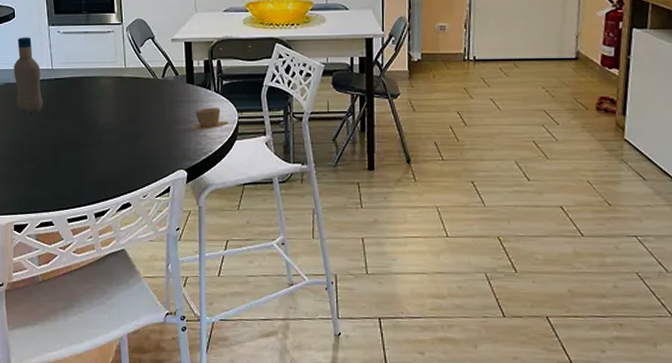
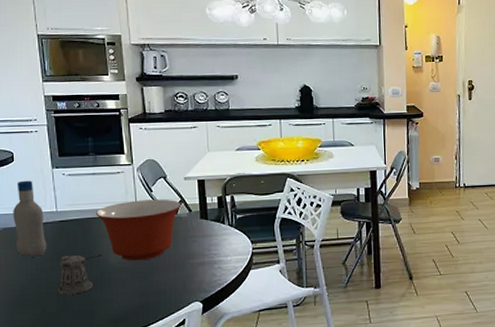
pepper shaker: none [52,114,93,153] -> present [58,254,102,295]
mixing bowl: none [87,61,169,123] -> present [95,199,182,261]
cup: present [190,108,229,130] -> none [205,240,243,263]

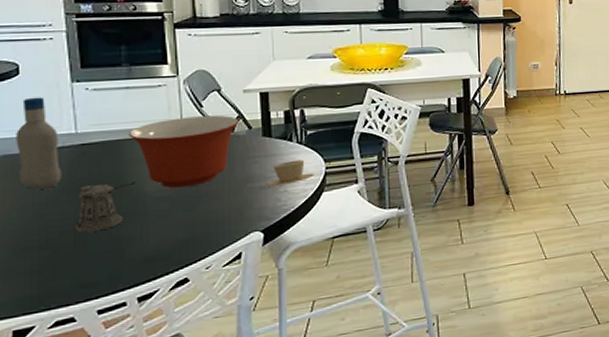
cup: none [205,240,243,263] -> present [267,159,314,187]

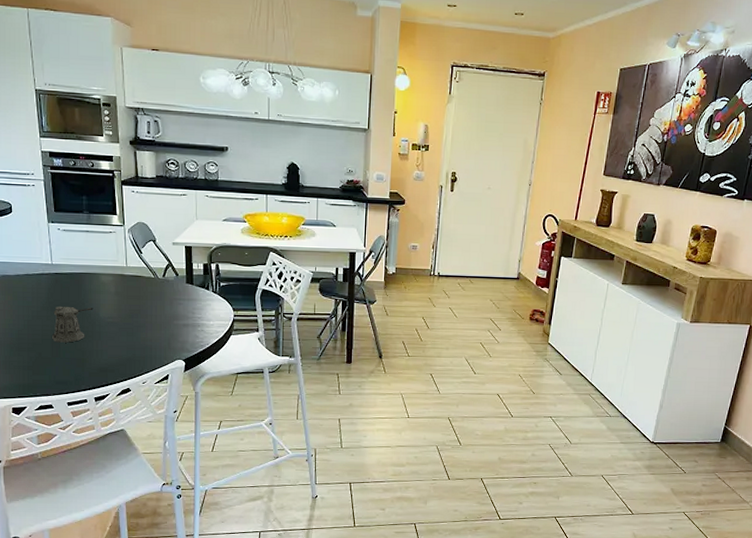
bottle: present [16,97,62,190] -> none [11,232,42,305]
mixing bowl: present [128,115,240,188] -> none [88,260,169,317]
cup: present [267,159,314,187] -> none [189,306,225,325]

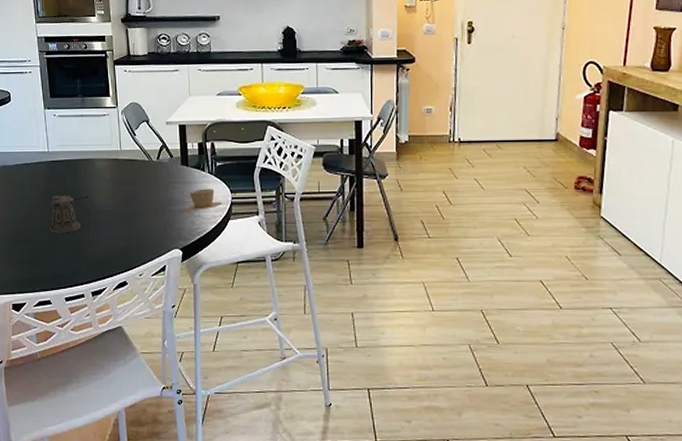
cup: none [189,306,225,325] -> present [185,189,222,210]

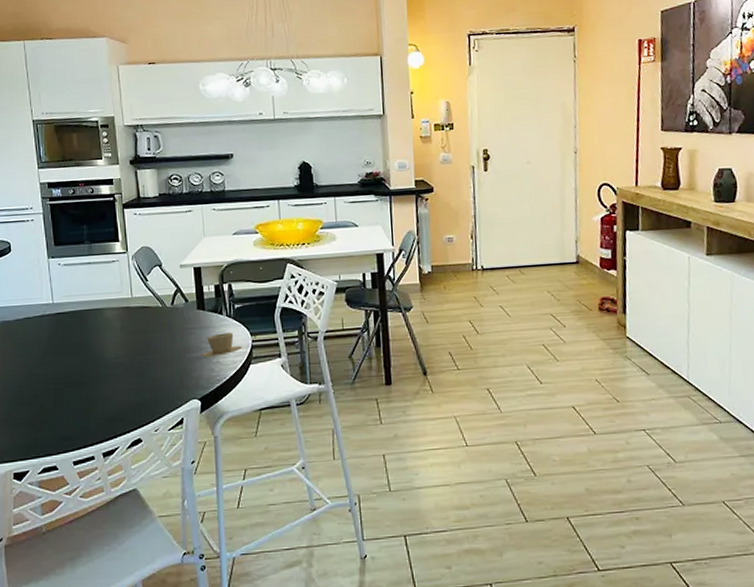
pepper shaker: present [49,196,89,234] -> none [55,348,98,392]

